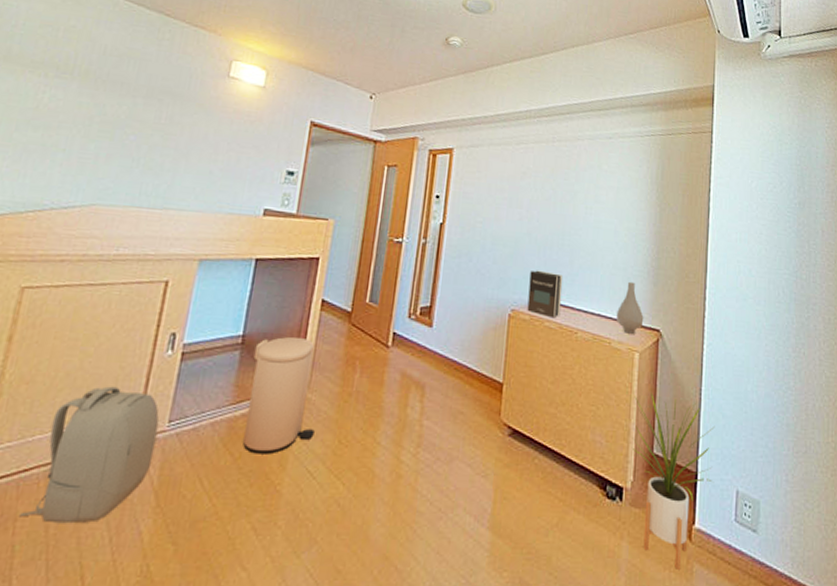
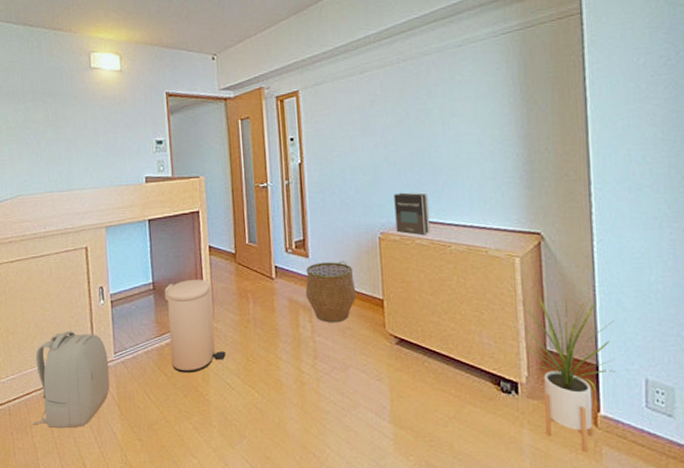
basket: none [421,334,477,406] -> present [305,260,357,323]
vase: present [616,281,644,334] -> none [489,189,521,240]

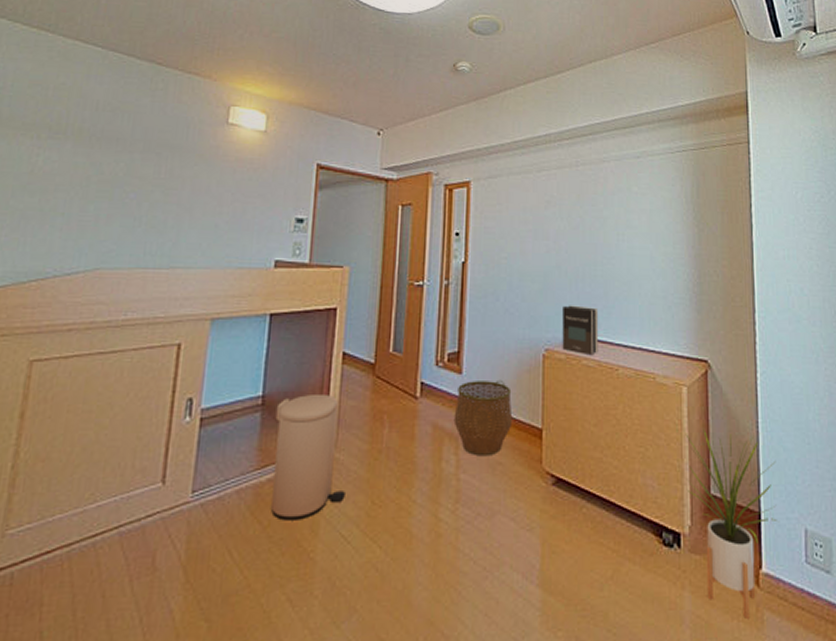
backpack: present [33,331,110,429] -> none [45,458,182,607]

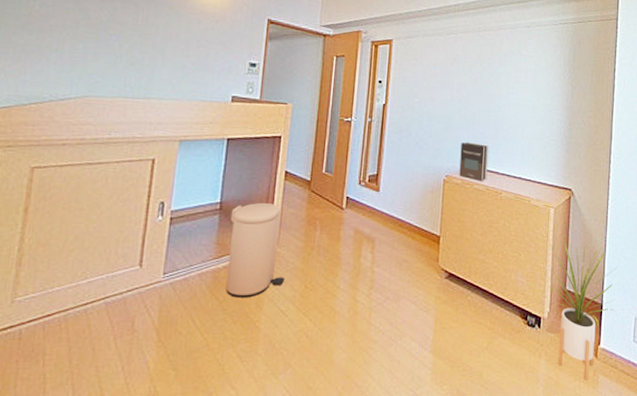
basket: present [453,379,513,457] -> none [371,197,418,255]

